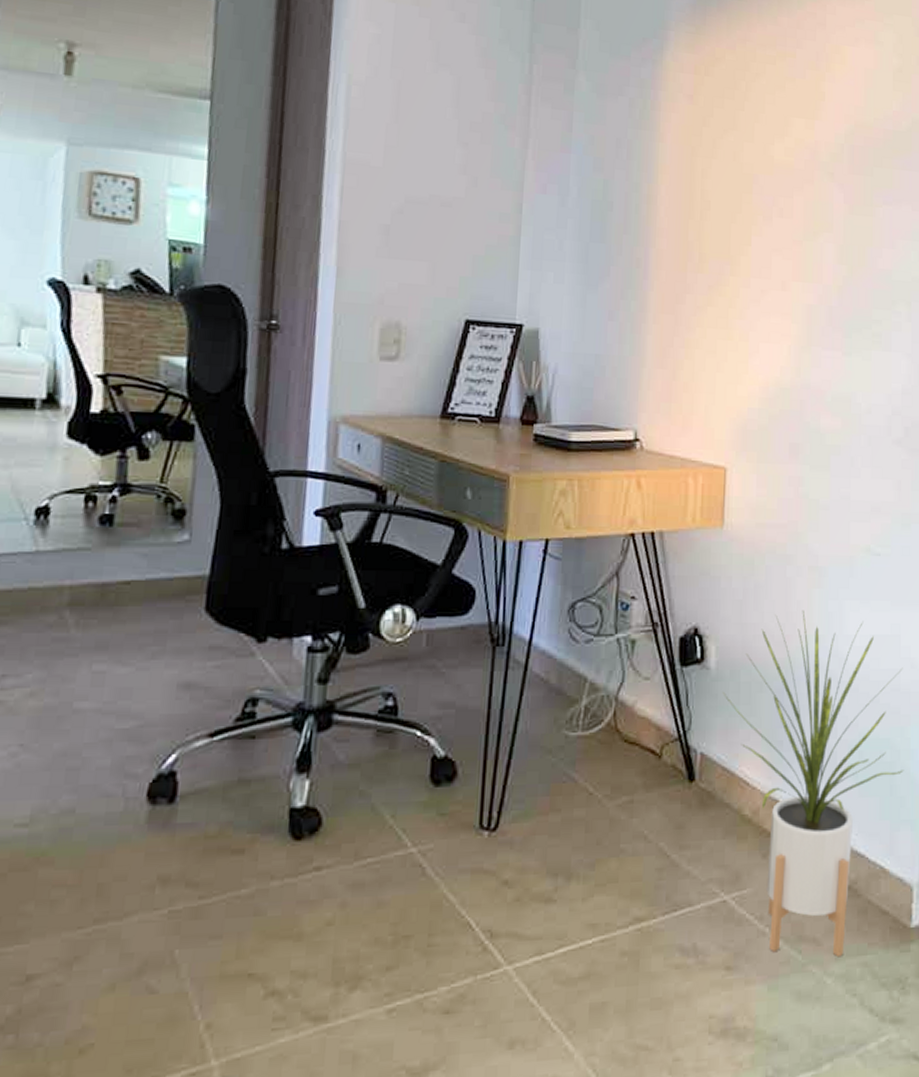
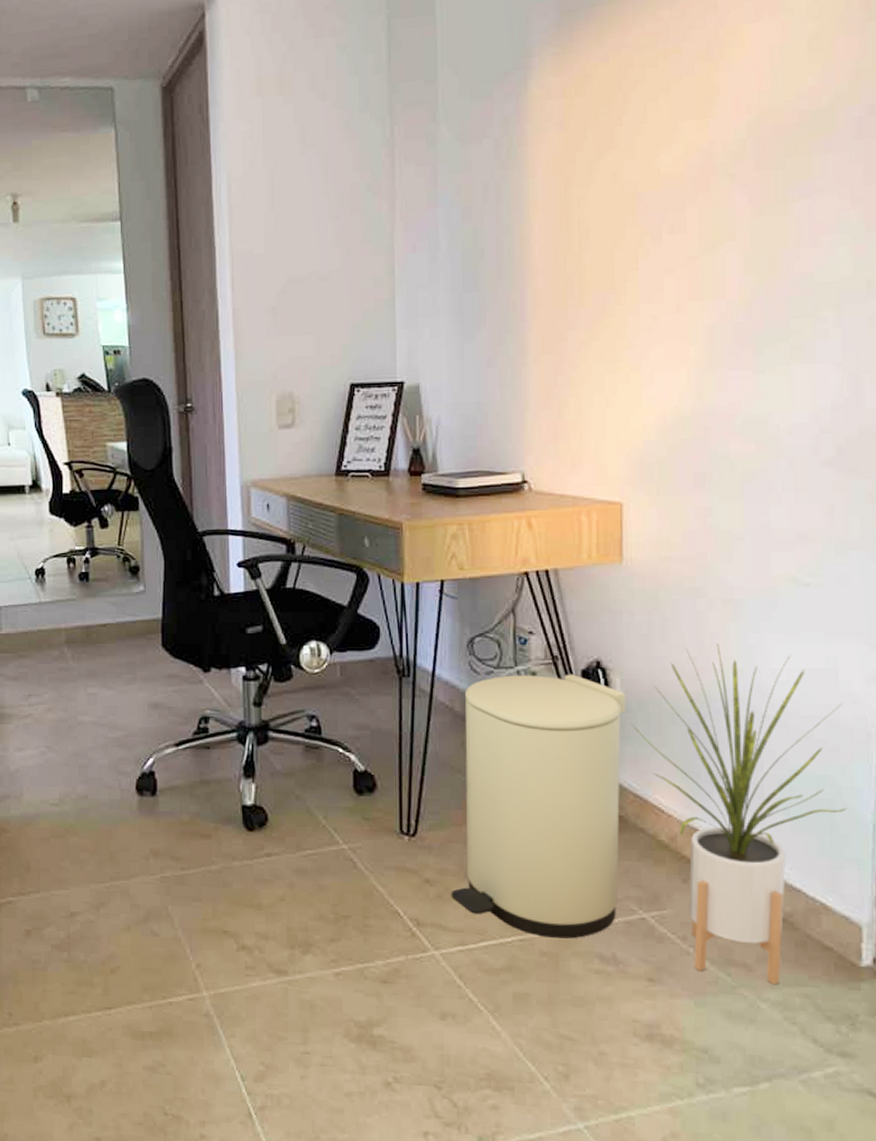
pedal bin: none [531,642,720,934] -> present [451,674,627,939]

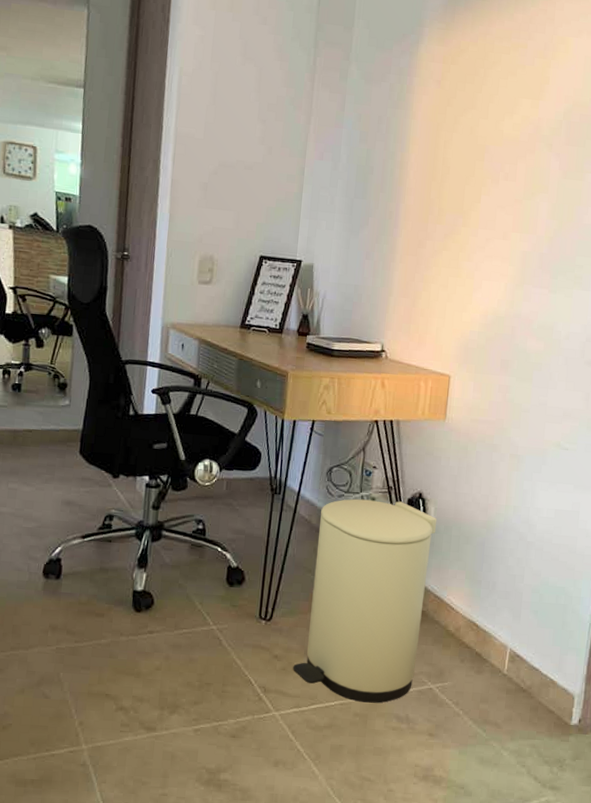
house plant: present [630,643,847,984] -> none [437,486,580,738]

